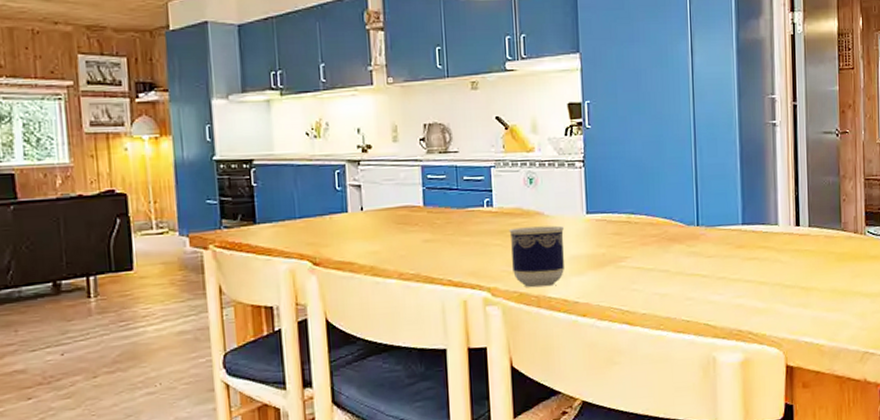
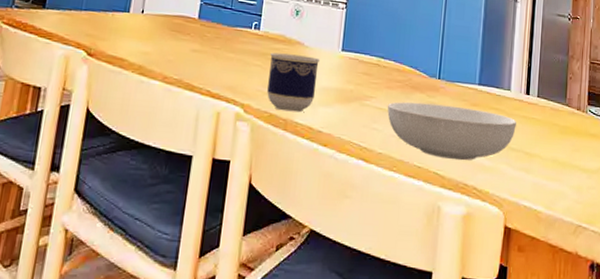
serving bowl: none [644,251,788,308] -> present [387,102,516,161]

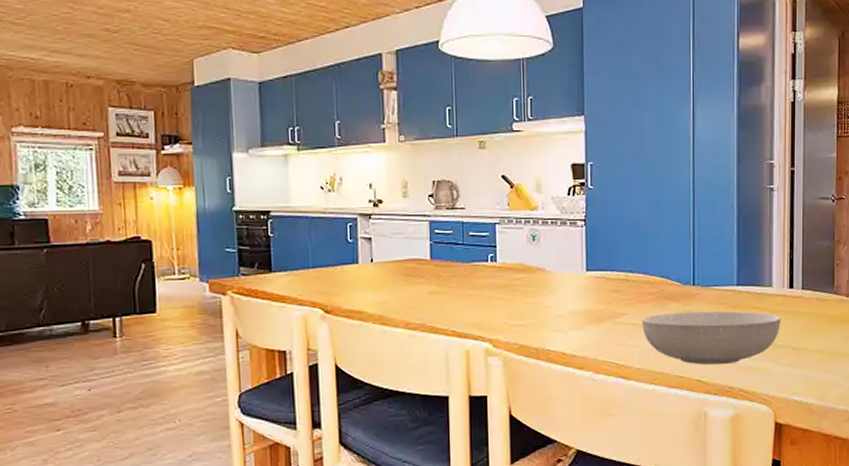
cup: present [267,52,319,113] -> none [512,281,564,341]

